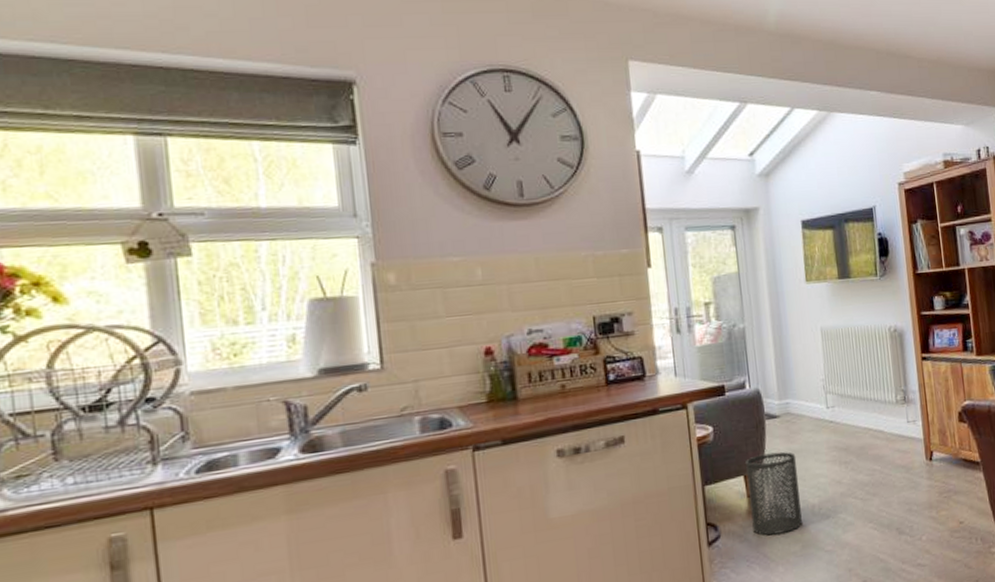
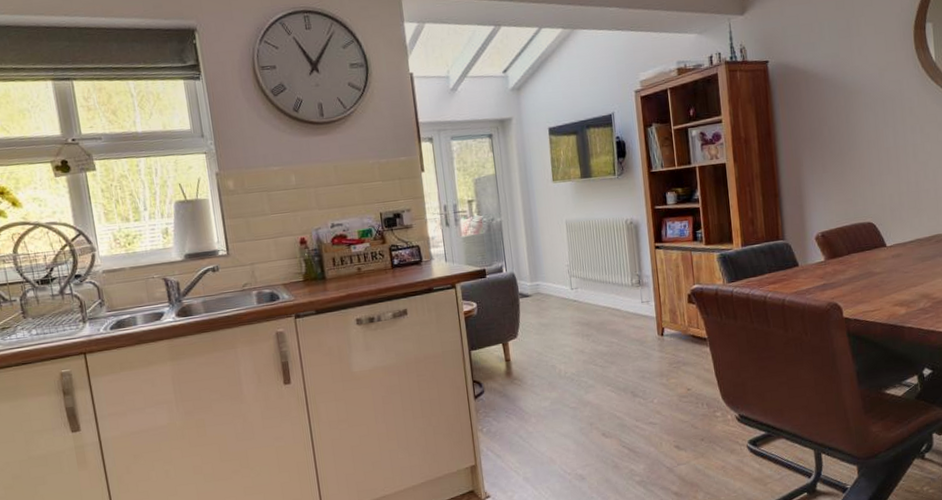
trash can: present [746,451,802,535] -> none [504,325,551,393]

